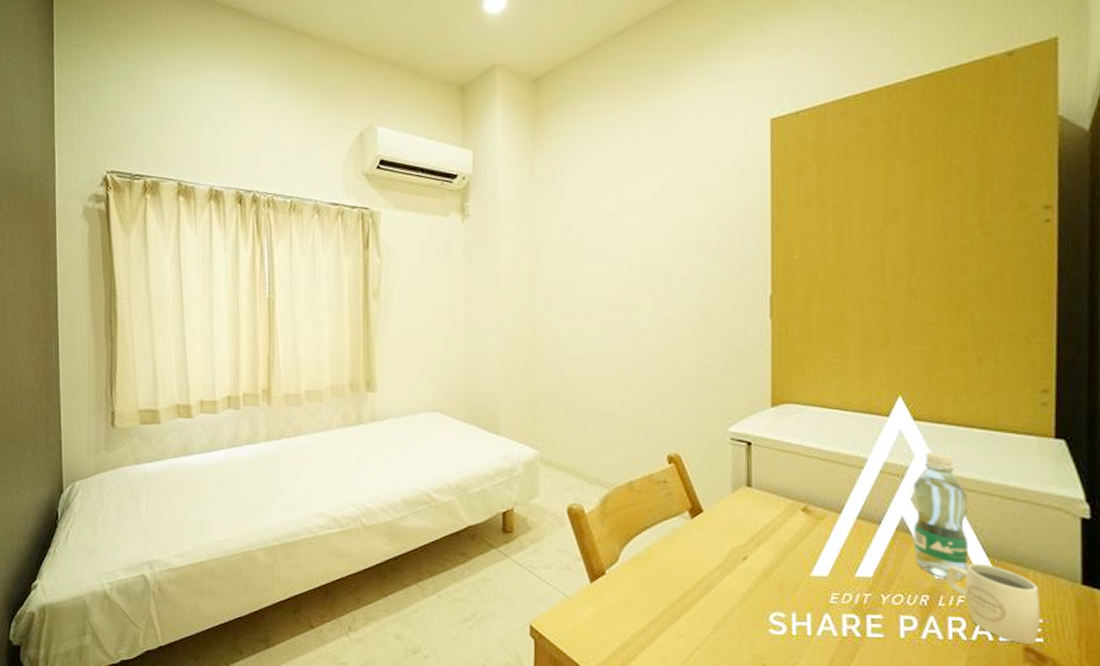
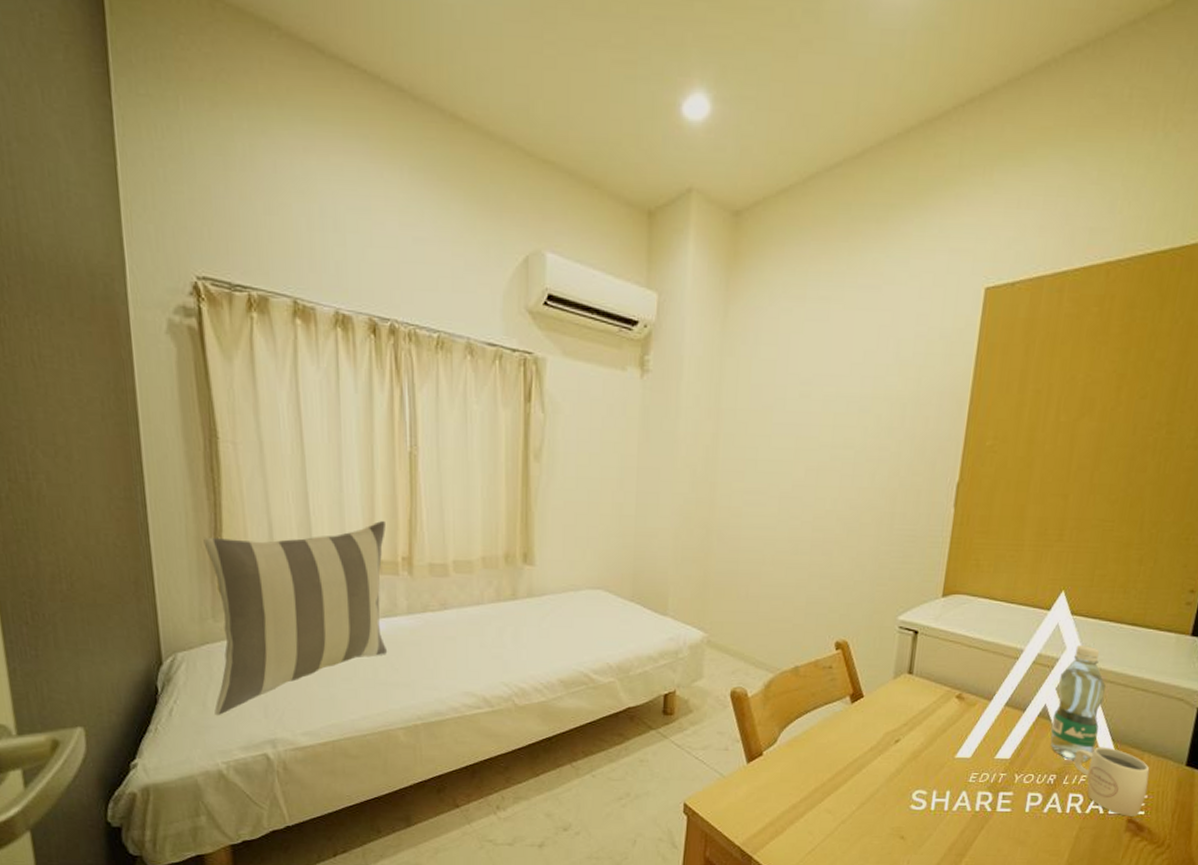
pillow: none [101,359,250,539] -> present [203,521,388,716]

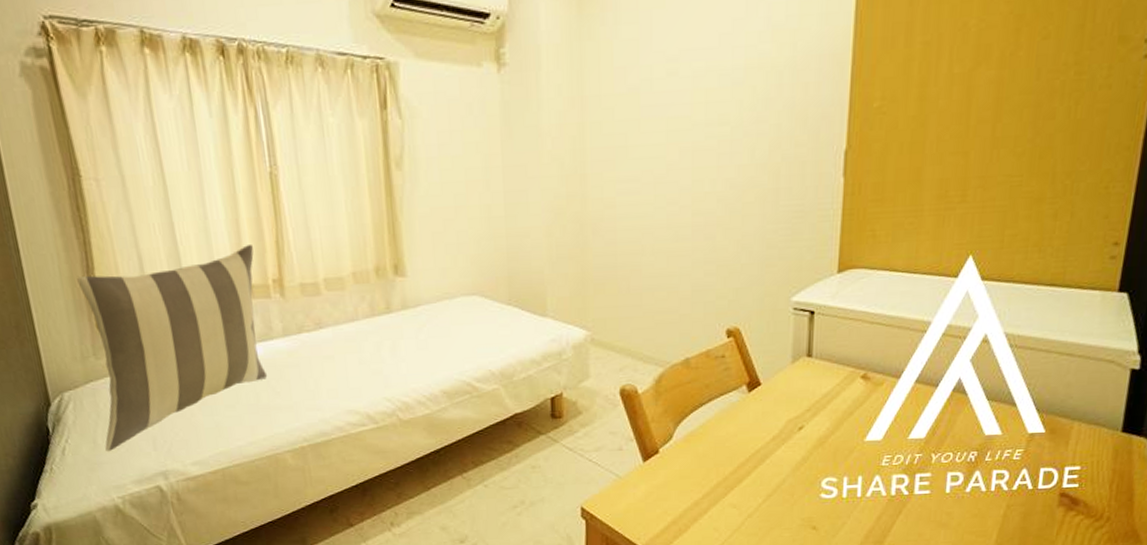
bottle: present [1049,645,1106,762] -> none [967,312,1025,436]
mug: present [1073,746,1150,816] -> none [995,418,1082,490]

